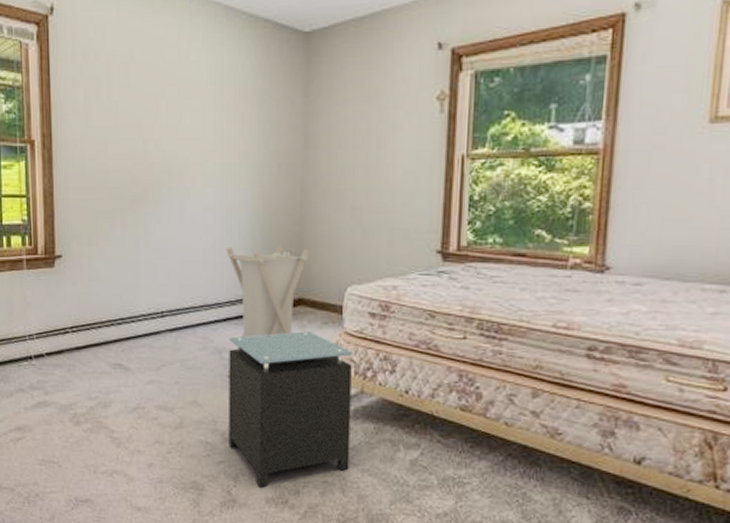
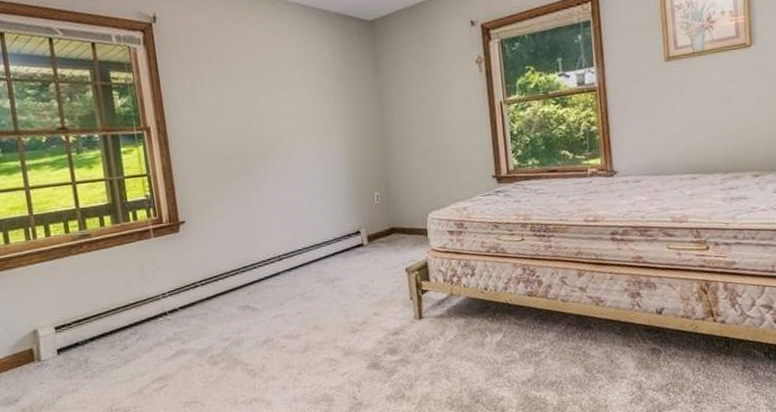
laundry hamper: present [226,246,310,377] -> none [327,188,396,301]
nightstand: present [229,331,352,488] -> none [339,253,450,388]

